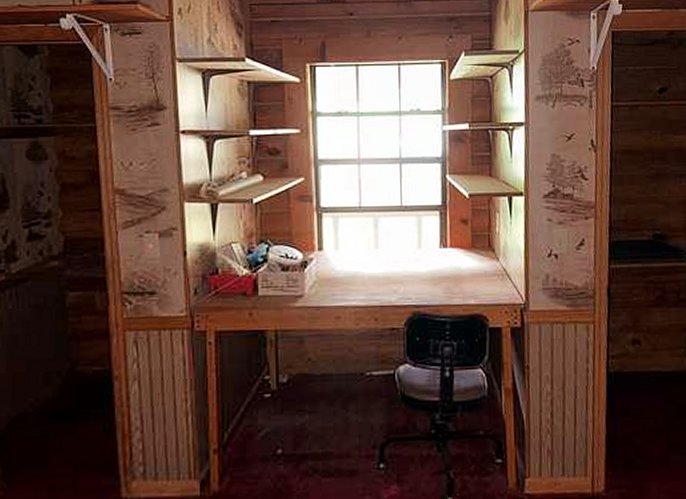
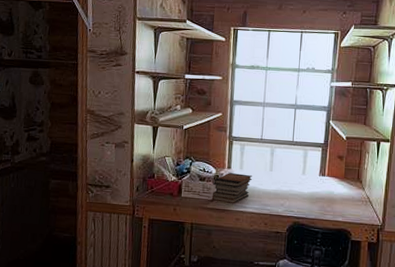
book stack: none [300,255,352,297] -> present [211,173,252,203]

